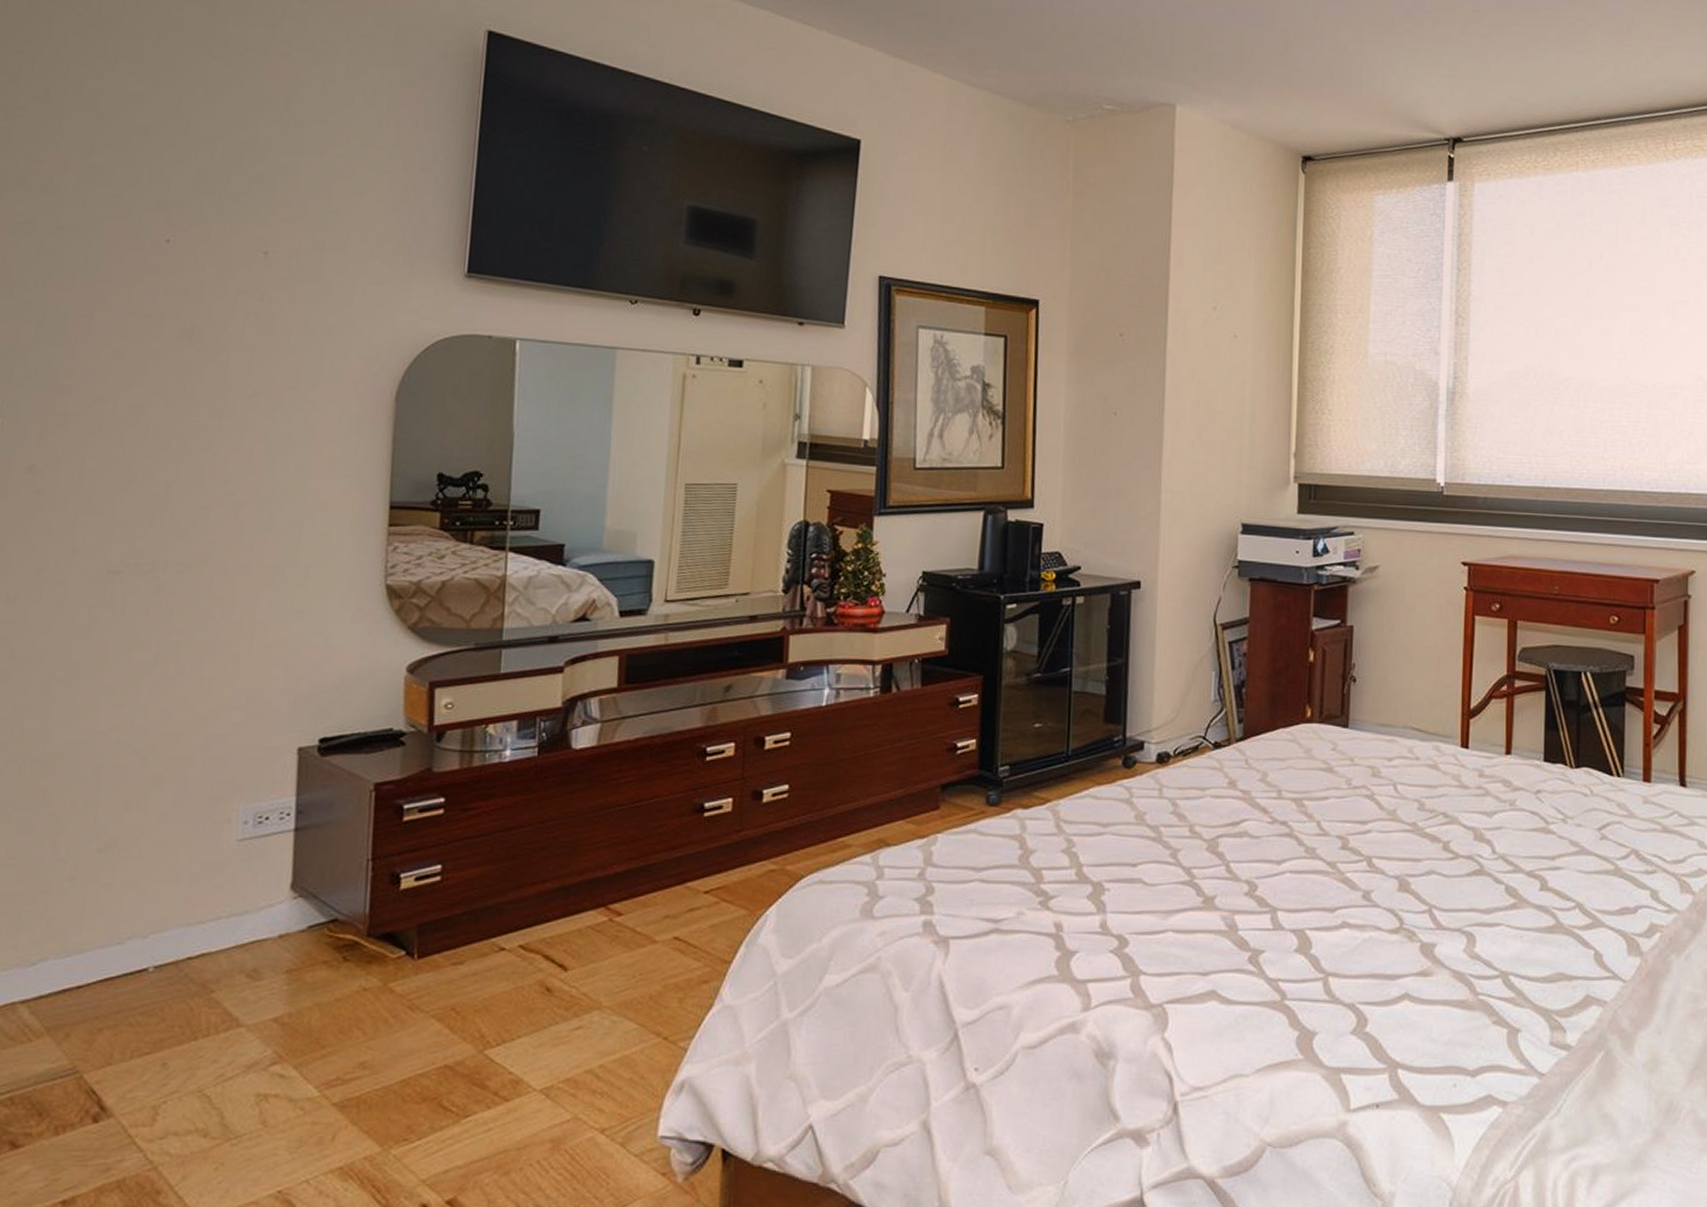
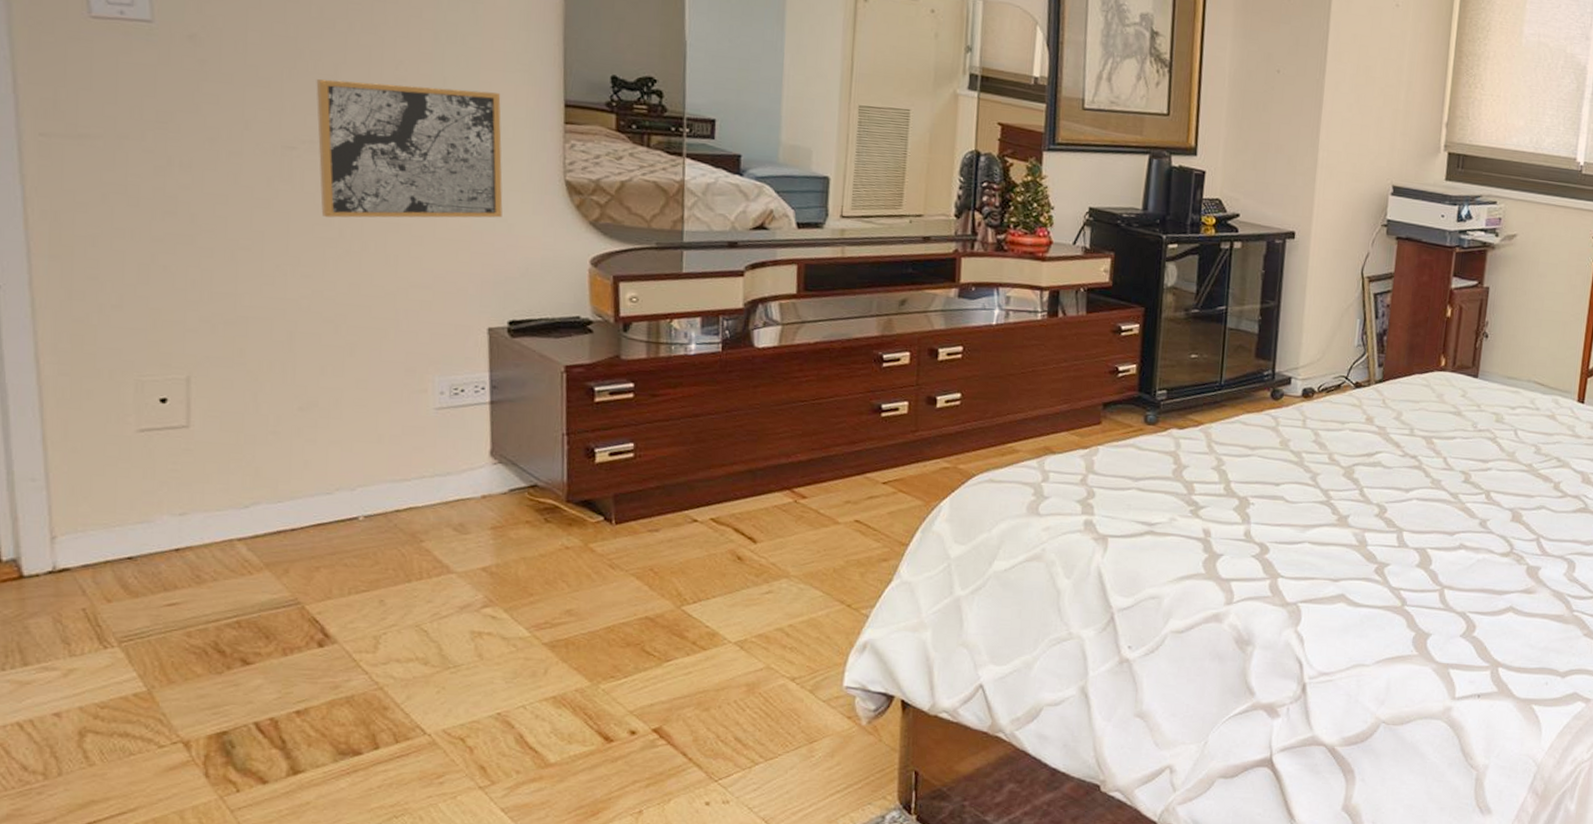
wall art: none [139,499,327,642] -> present [316,79,503,218]

